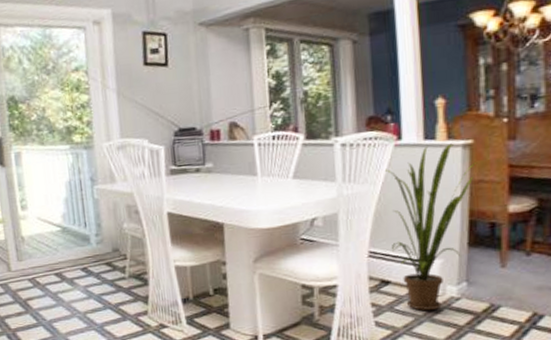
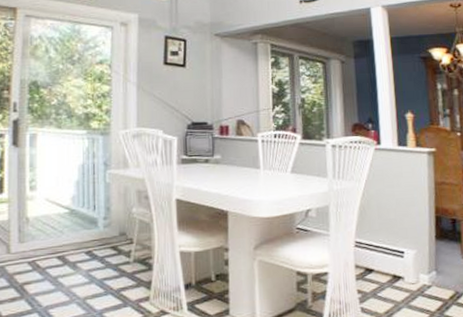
house plant: present [385,143,478,311] -> none [368,150,440,298]

